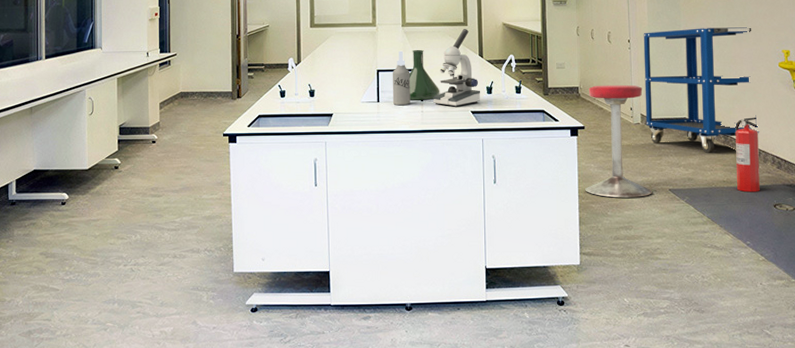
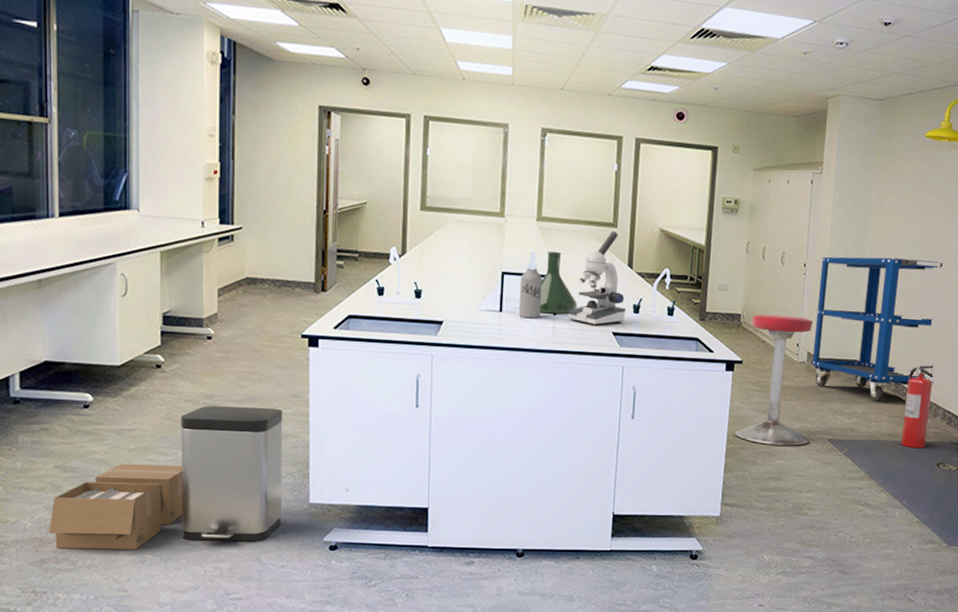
cardboard box: none [34,246,135,321] -> present [48,463,183,550]
pedal bin: none [133,194,213,309] -> present [180,406,283,542]

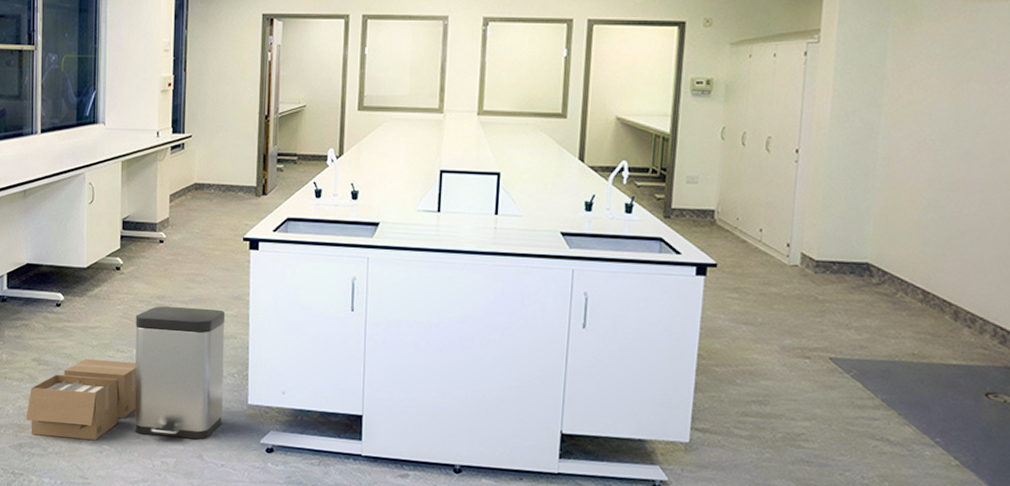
spray bottle: present [518,250,543,319] -> none [457,147,484,219]
flask: present [539,251,578,315] -> none [480,146,522,214]
microscope: present [568,230,625,326] -> none [511,121,576,225]
stool: present [735,314,814,446] -> none [708,209,809,365]
utility cart: present [812,256,943,402] -> none [807,138,990,314]
fire extinguisher: present [901,365,933,449] -> none [932,269,978,374]

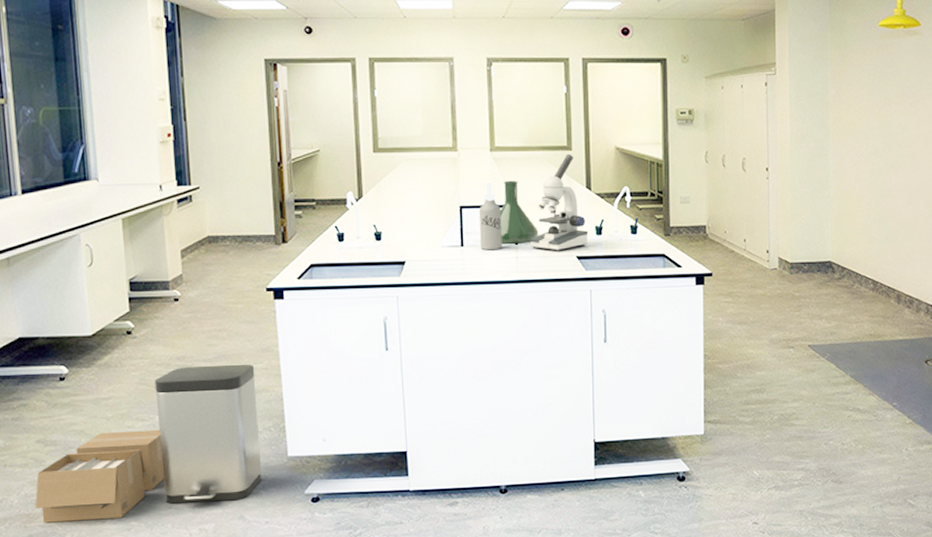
spray bottle: none [457,147,484,219] -> present [478,182,502,251]
flask: none [480,146,522,214] -> present [500,180,539,244]
microscope: none [511,121,576,225] -> present [530,153,588,251]

